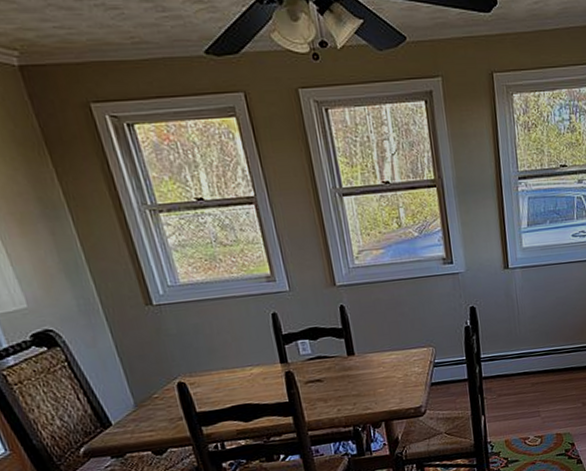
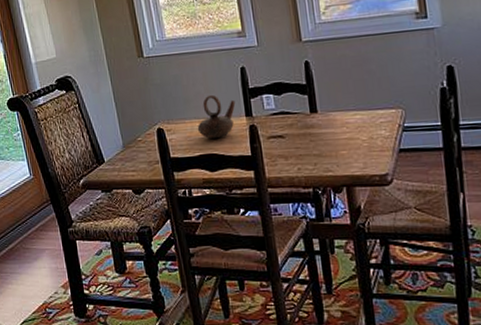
teapot: none [226,343,269,389] -> present [197,94,236,139]

